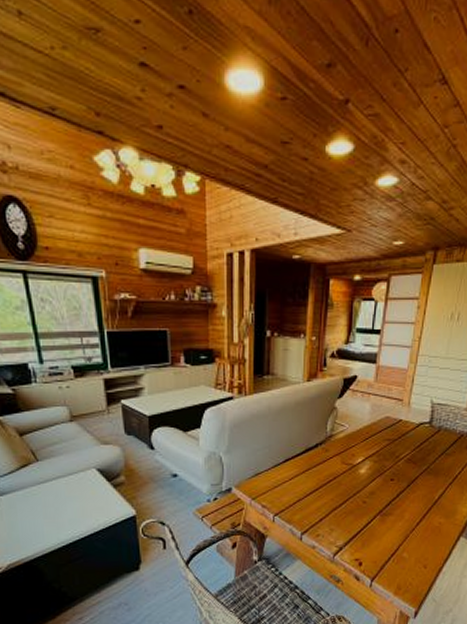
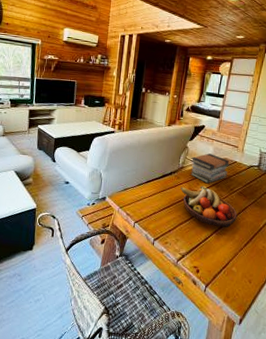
fruit bowl: none [331,456,406,506] -> present [180,185,238,227]
book stack: none [341,413,393,454] -> present [190,153,230,184]

